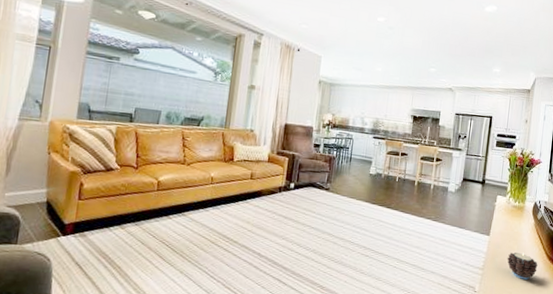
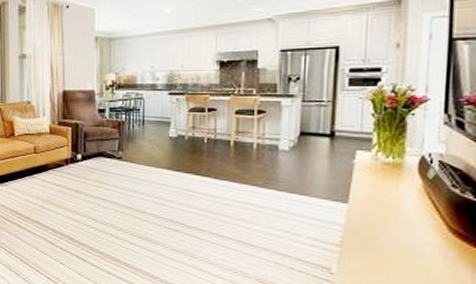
candle: present [507,252,538,280] -> none [379,224,433,260]

